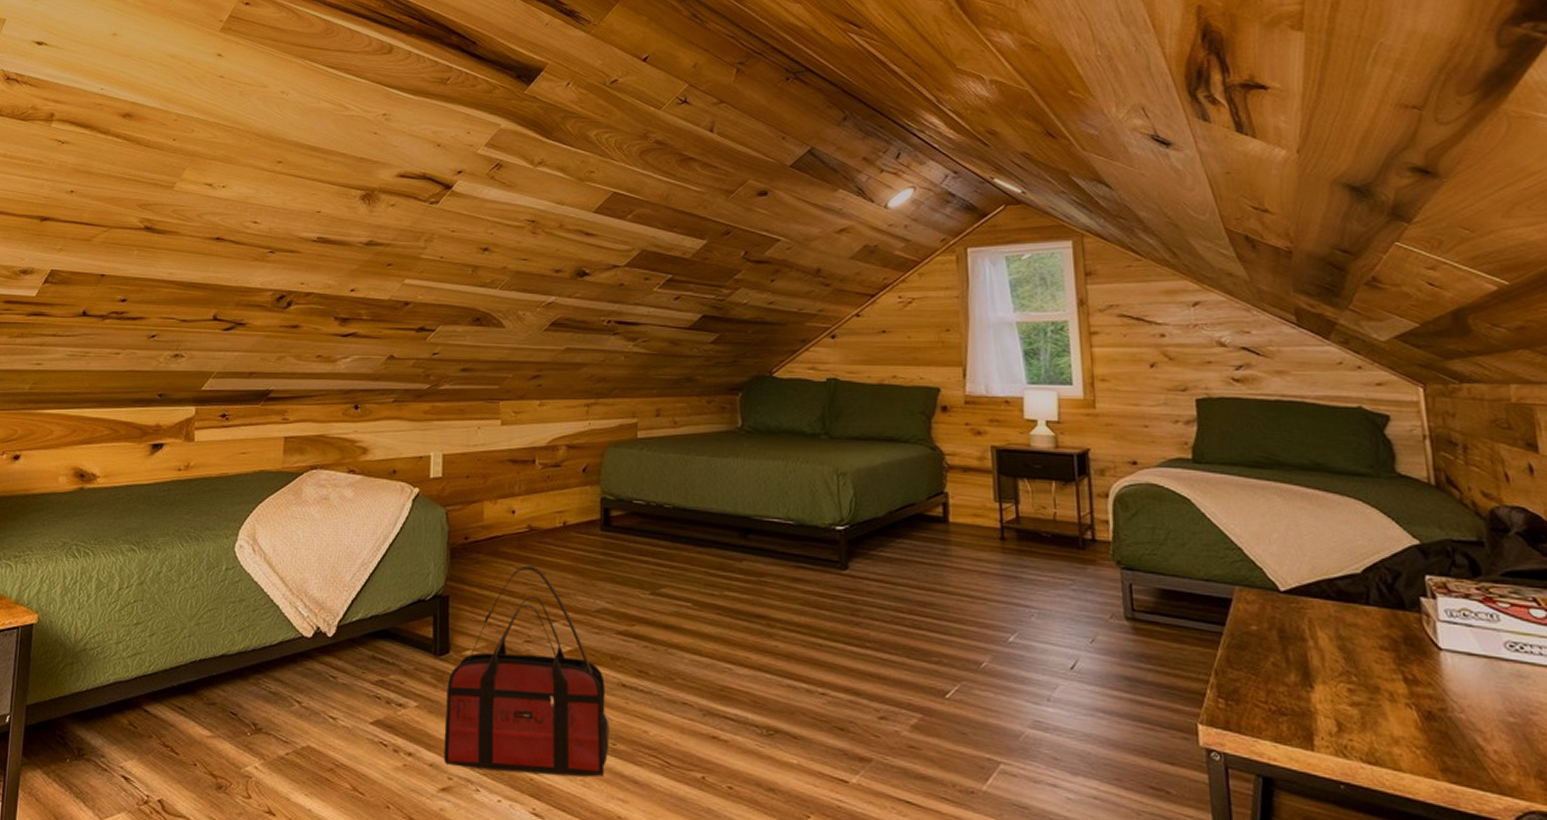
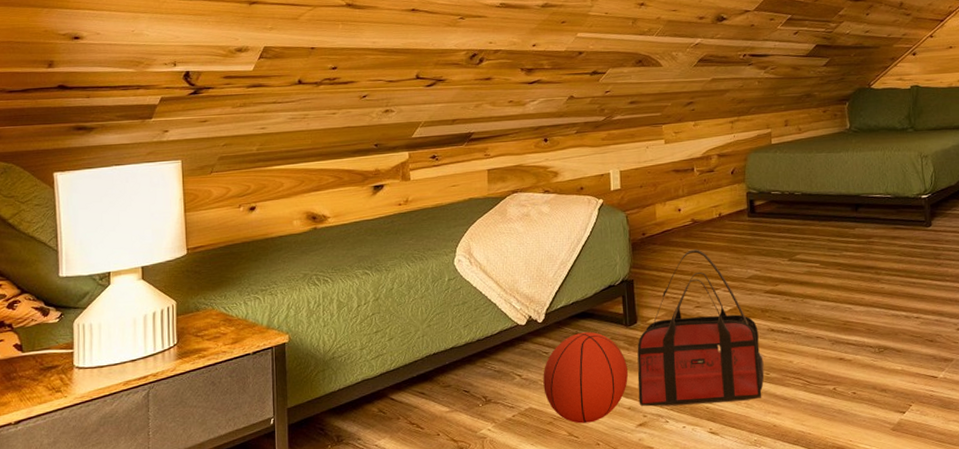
basketball: none [326,655,433,778] -> present [543,331,628,424]

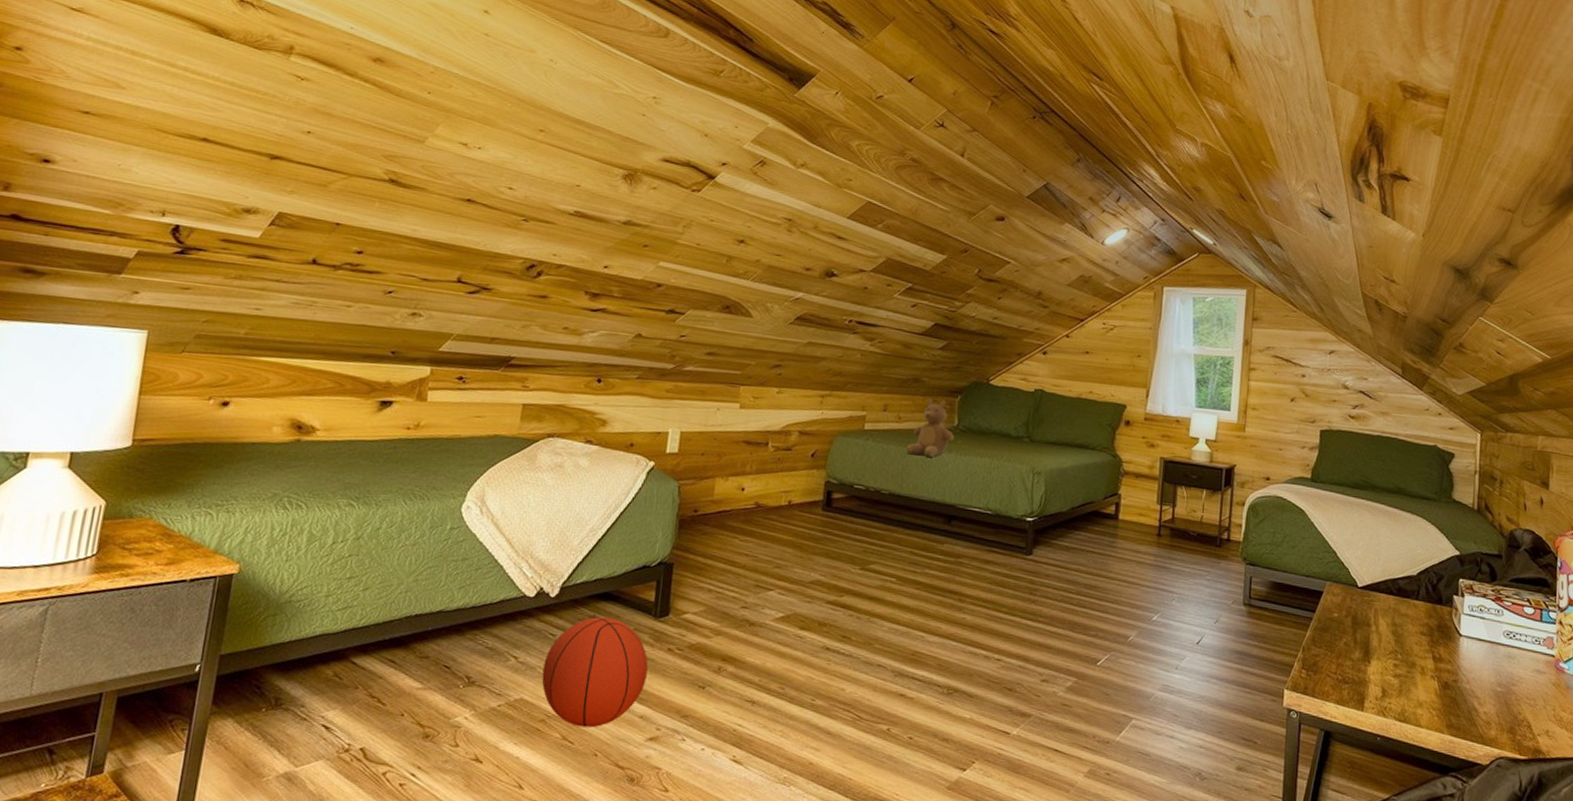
duffel bag: present [637,249,765,407] -> none [654,538,813,729]
teddy bear: none [810,108,849,159] -> present [906,398,954,458]

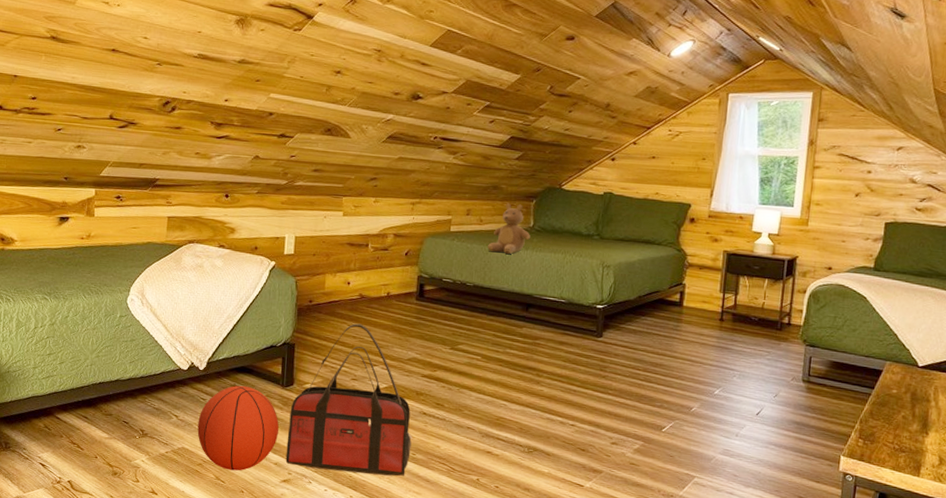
duffel bag: none [654,538,813,729] -> present [285,323,413,477]

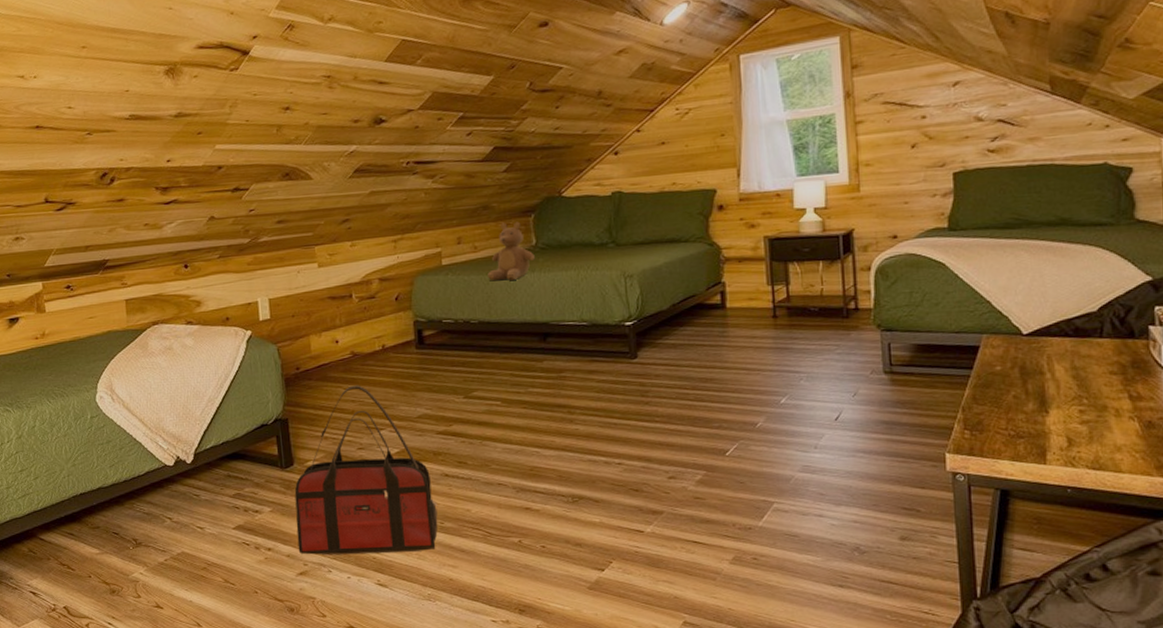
basketball: present [197,385,279,471] -> none [194,473,286,570]

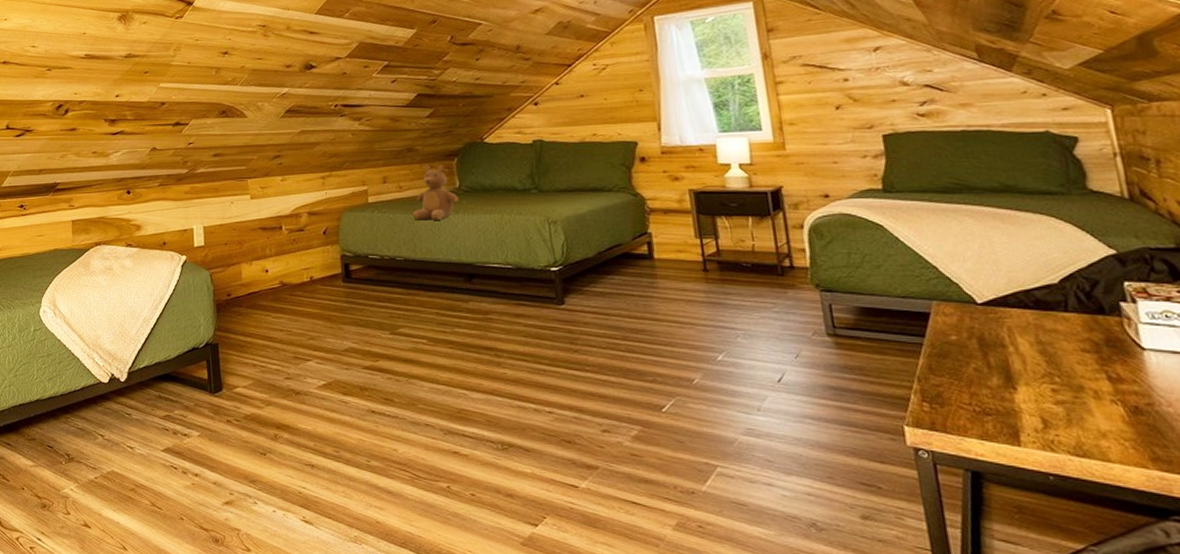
duffel bag: present [294,385,438,555] -> none [222,314,365,489]

